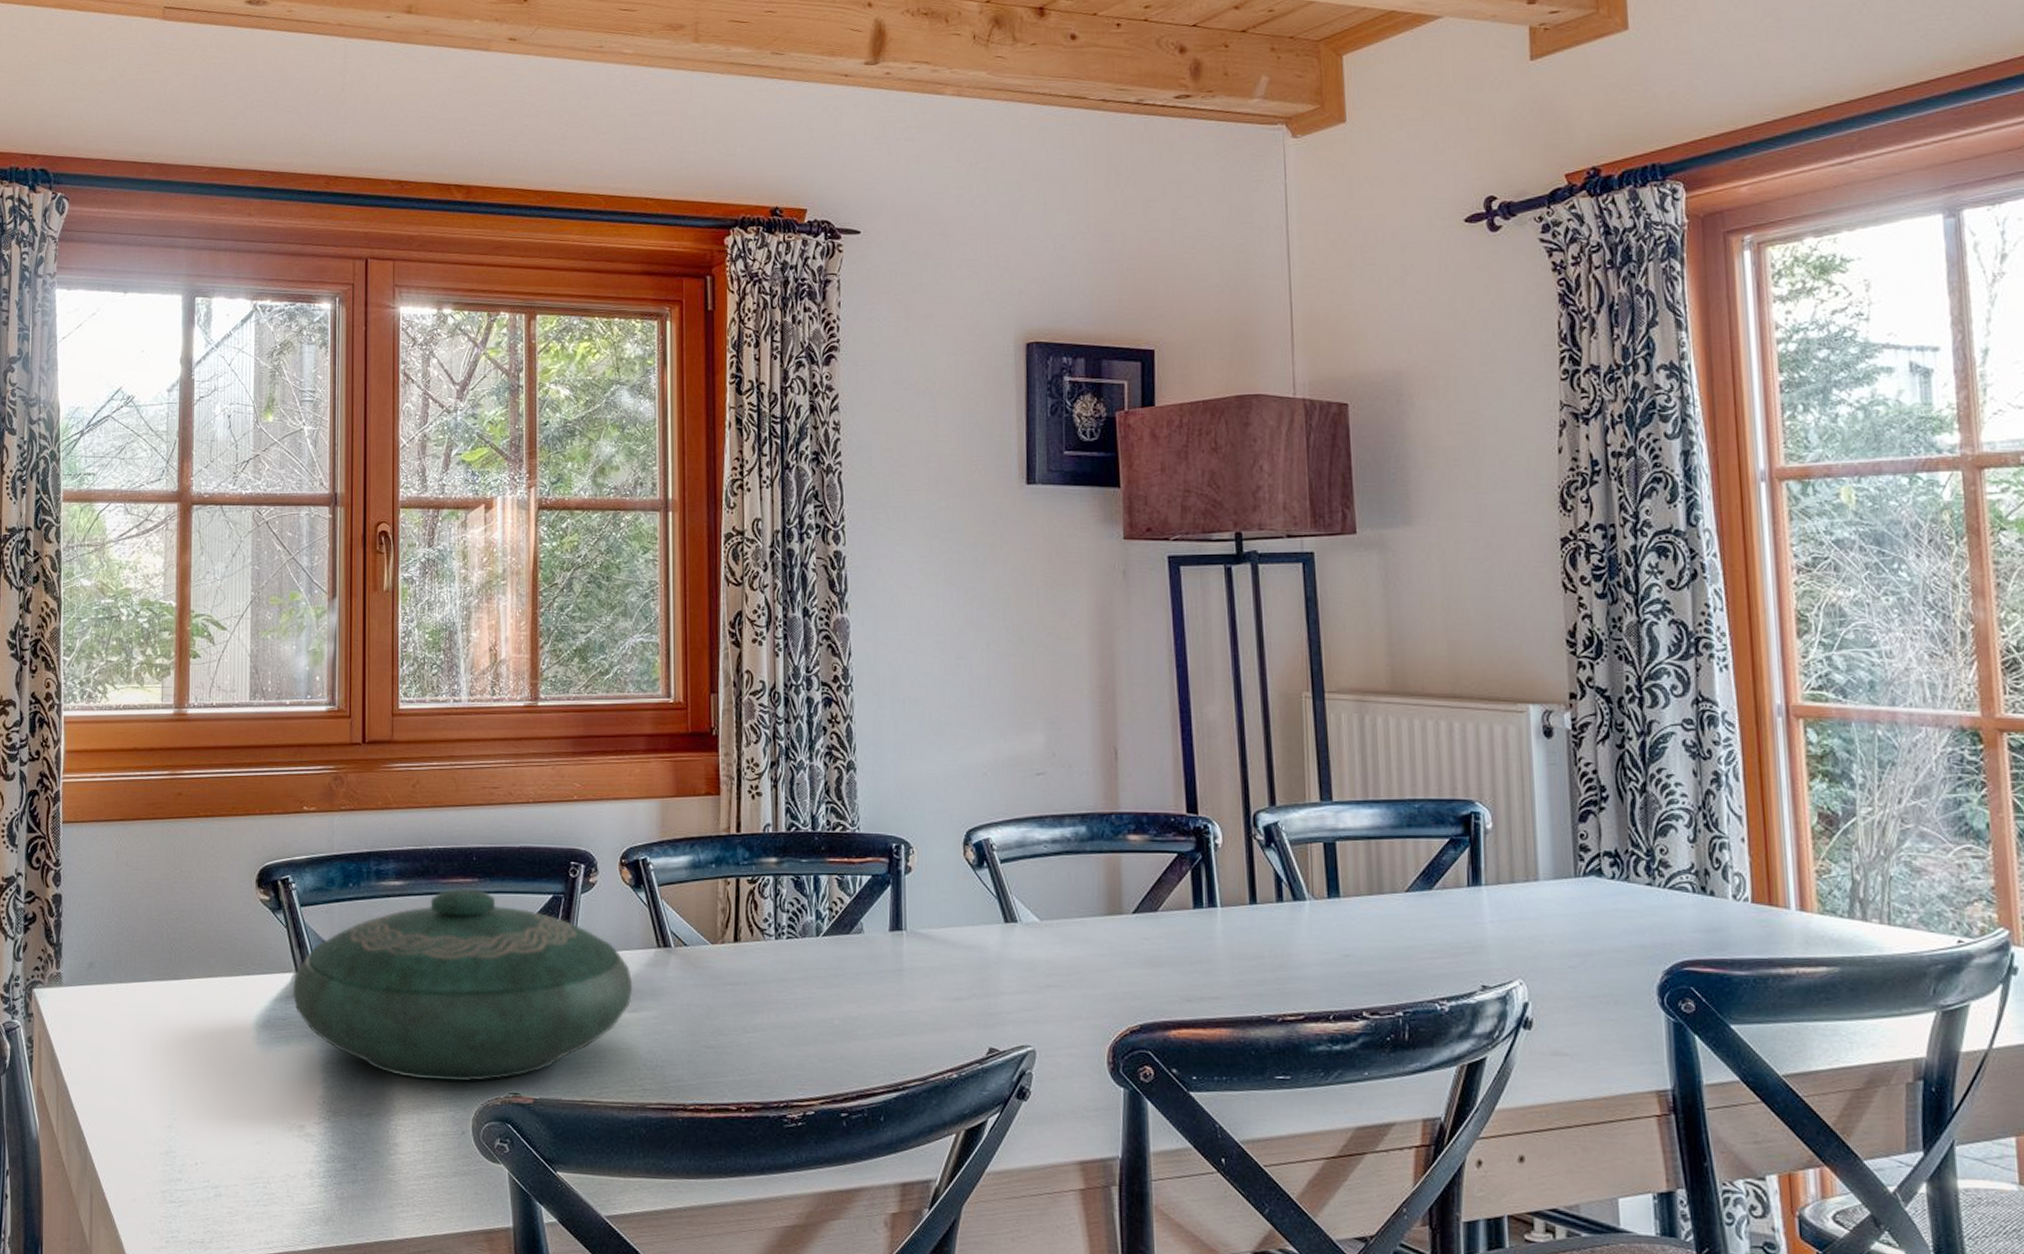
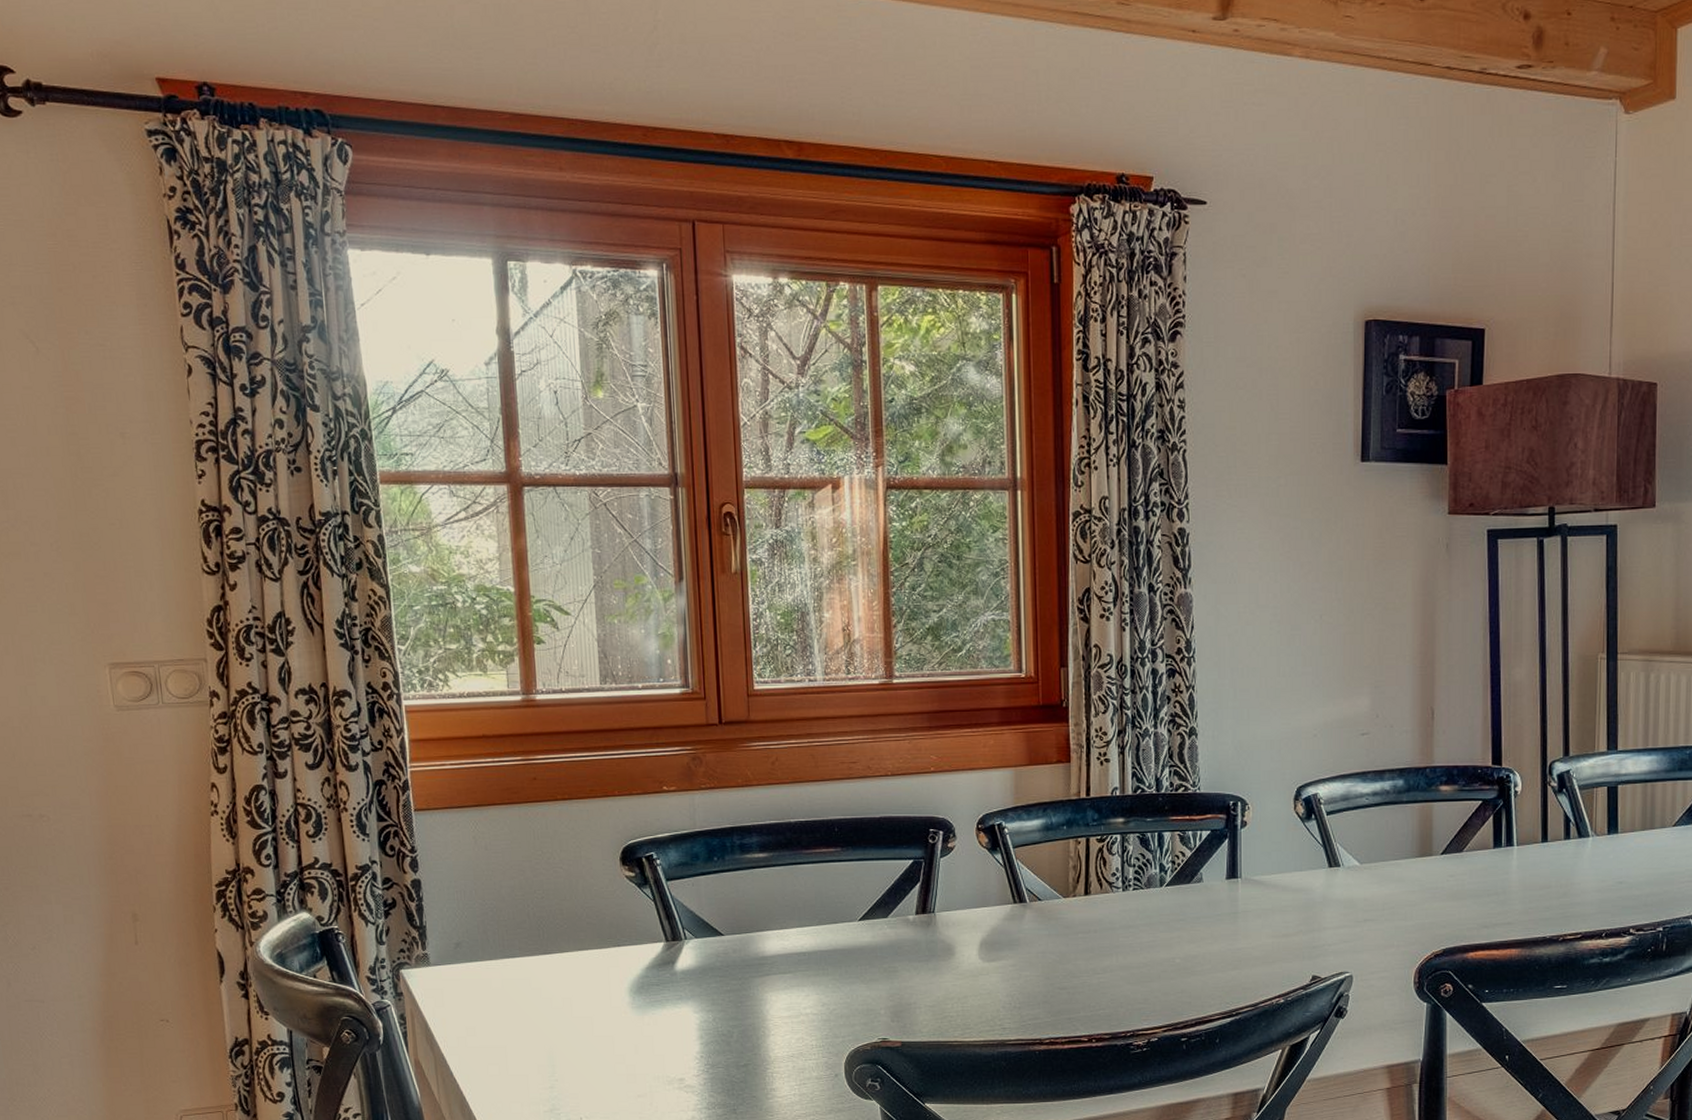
decorative bowl: present [293,887,633,1082] -> none [664,857,992,1032]

